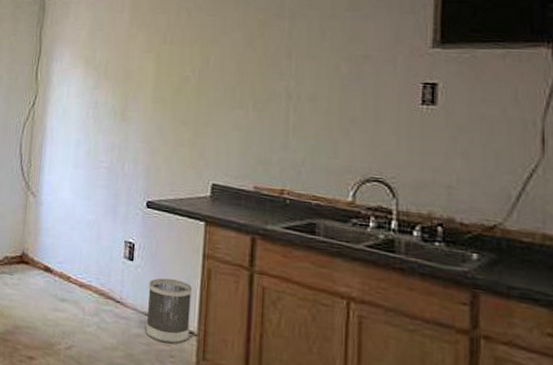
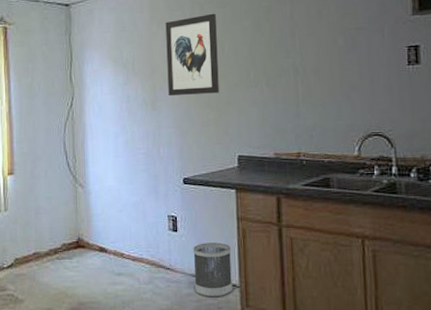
wall art: none [141,21,204,111] -> present [165,13,219,96]

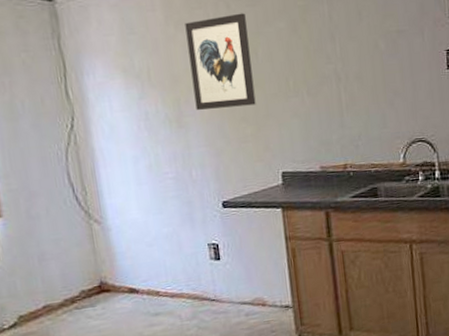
wastebasket: present [193,242,233,298] -> none [239,265,286,323]

